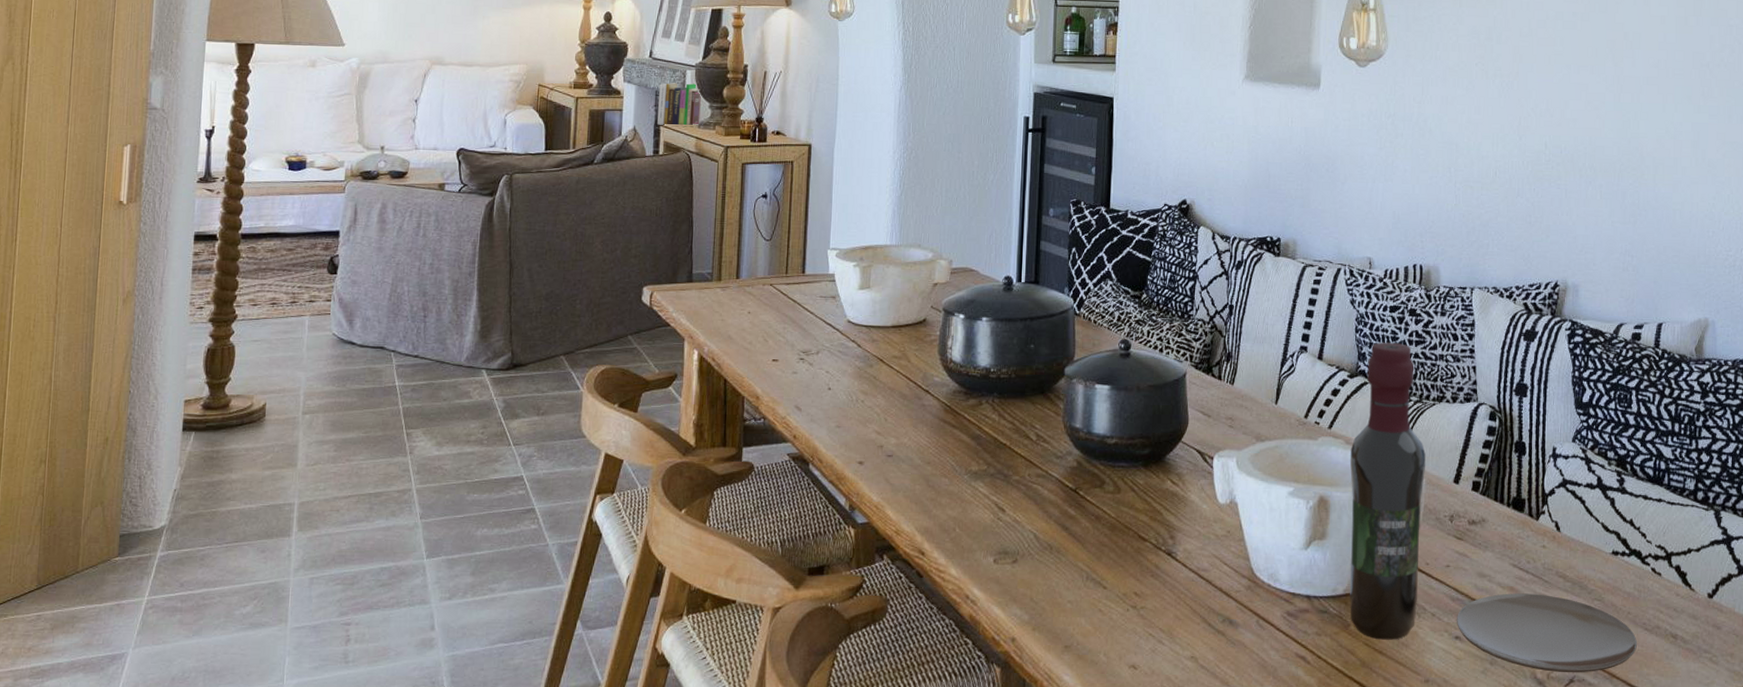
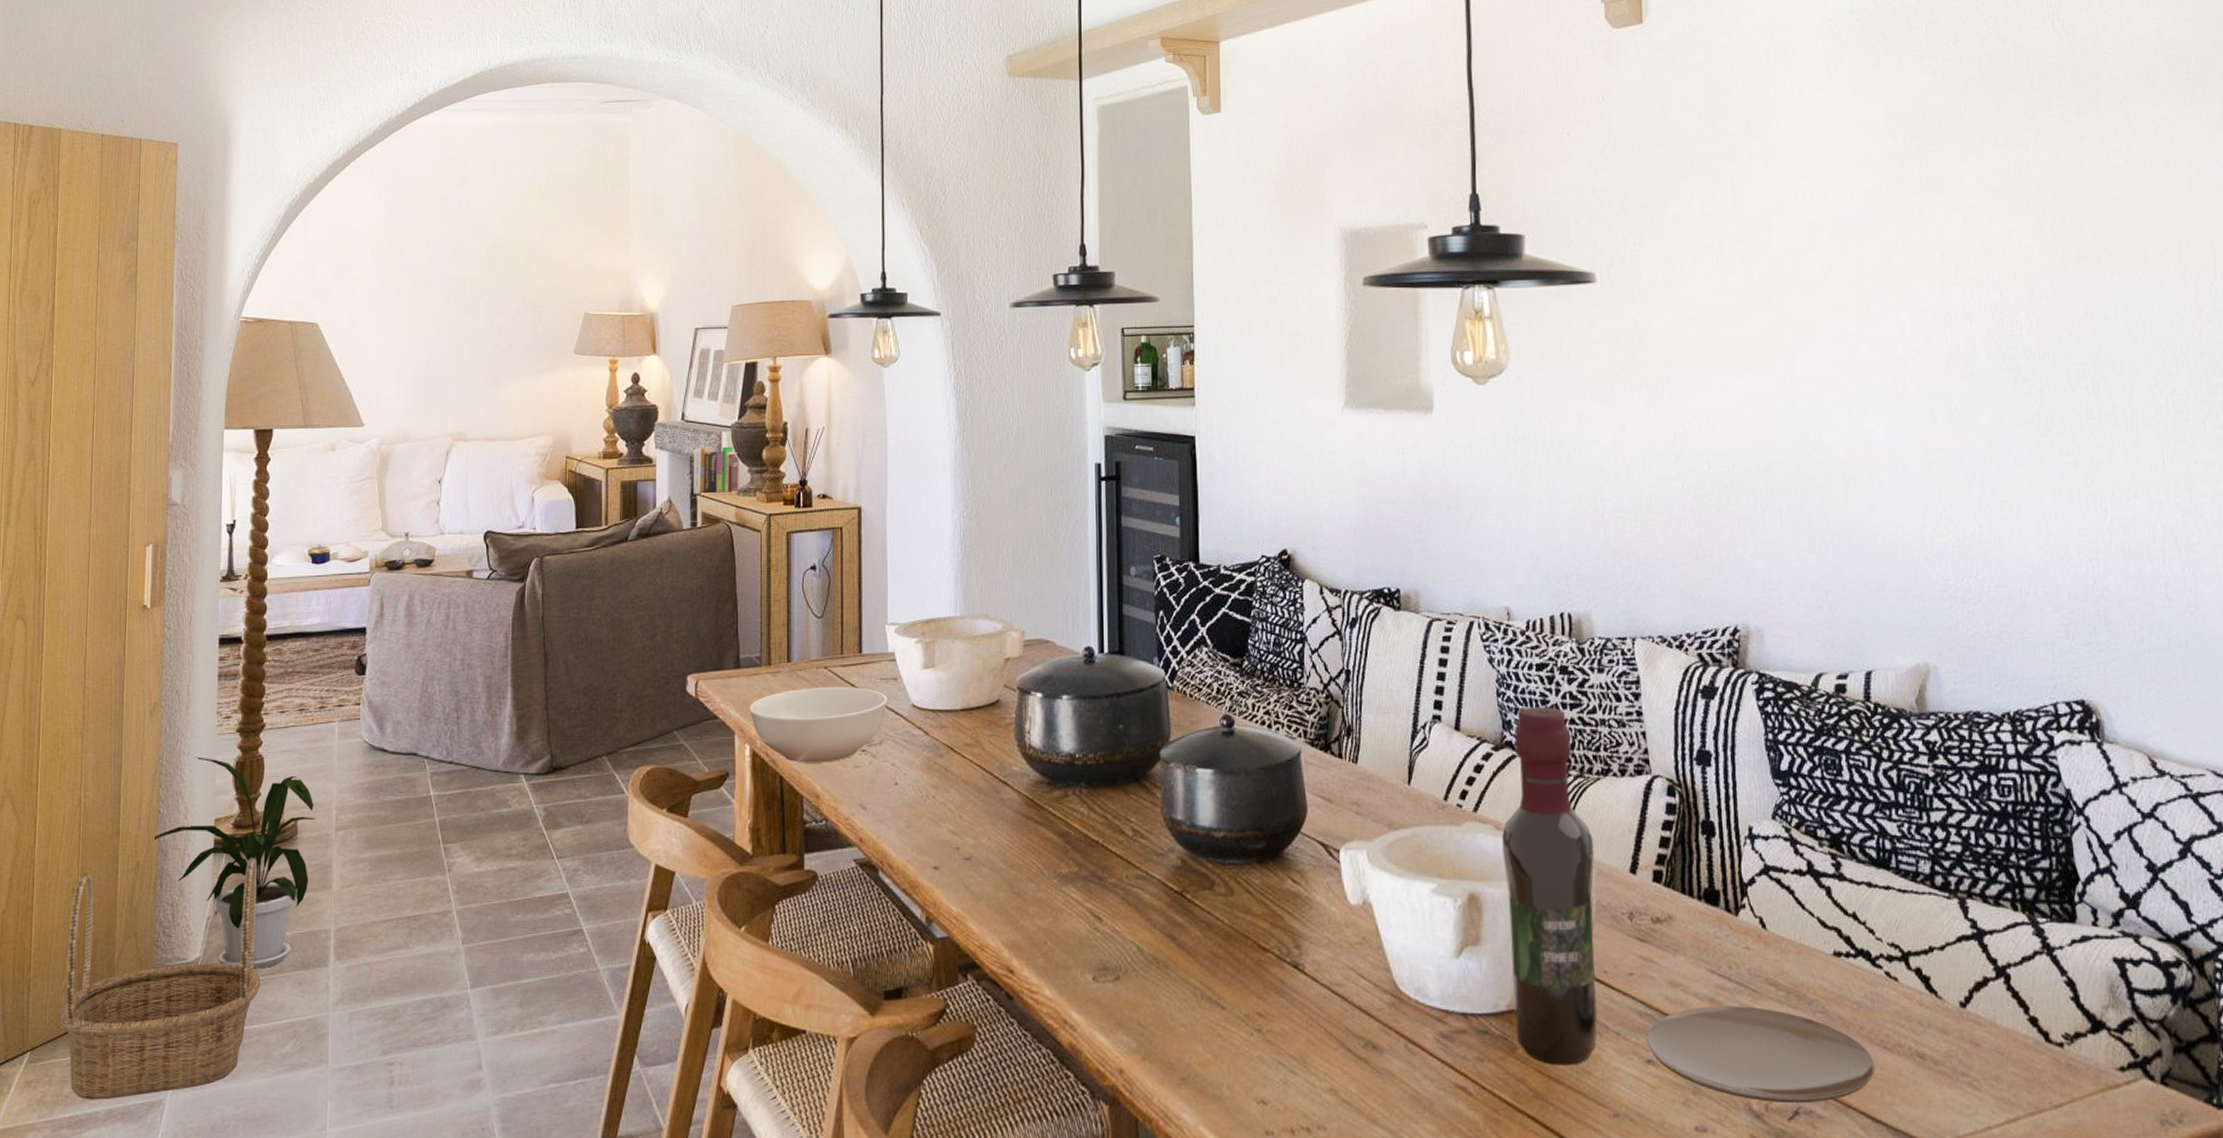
basket: none [23,436,225,653] -> present [59,857,261,1100]
house plant: none [122,343,283,538] -> present [152,757,315,970]
bowl: none [699,302,826,369] -> present [750,687,888,763]

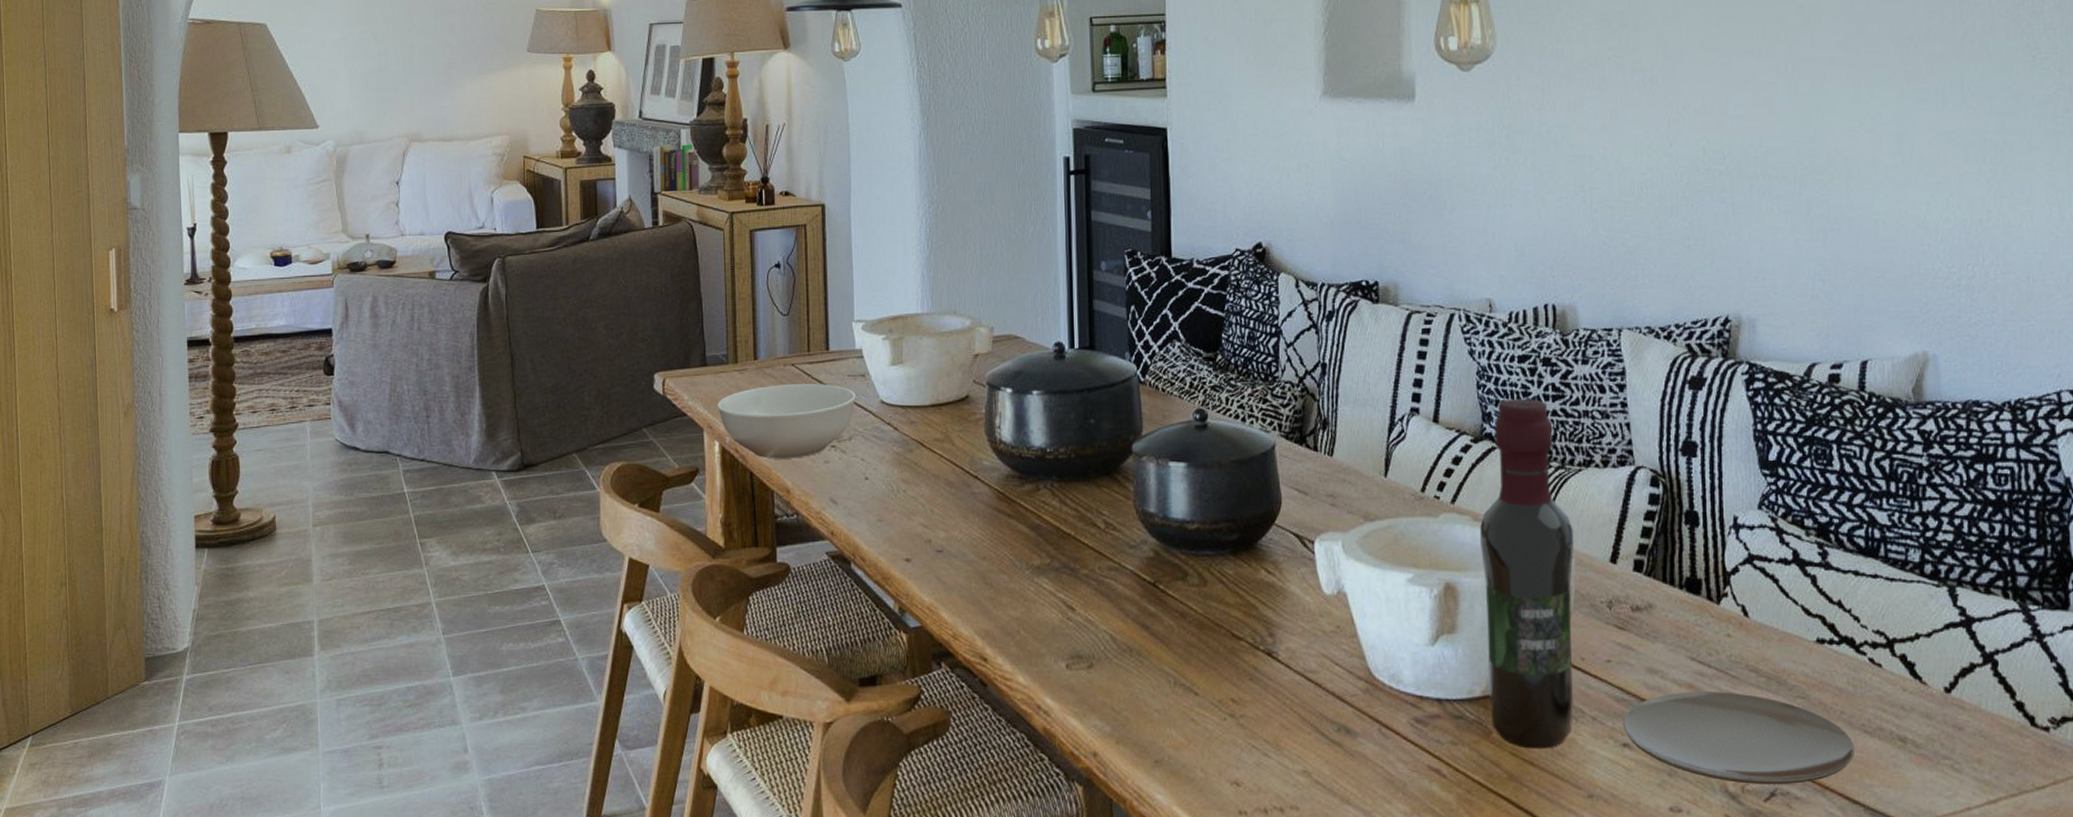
basket: present [59,857,261,1100] -> none [57,552,249,781]
house plant: present [152,757,315,970] -> none [135,456,293,660]

